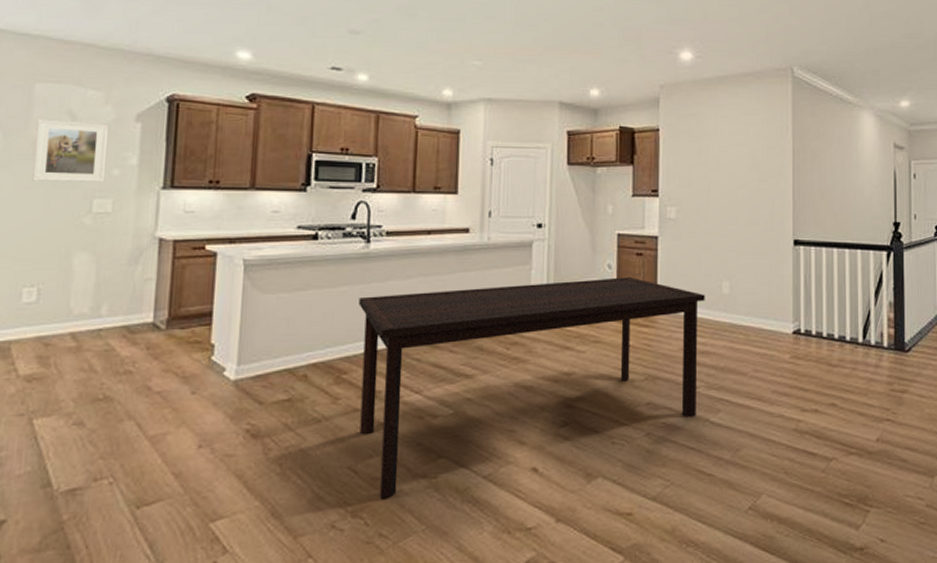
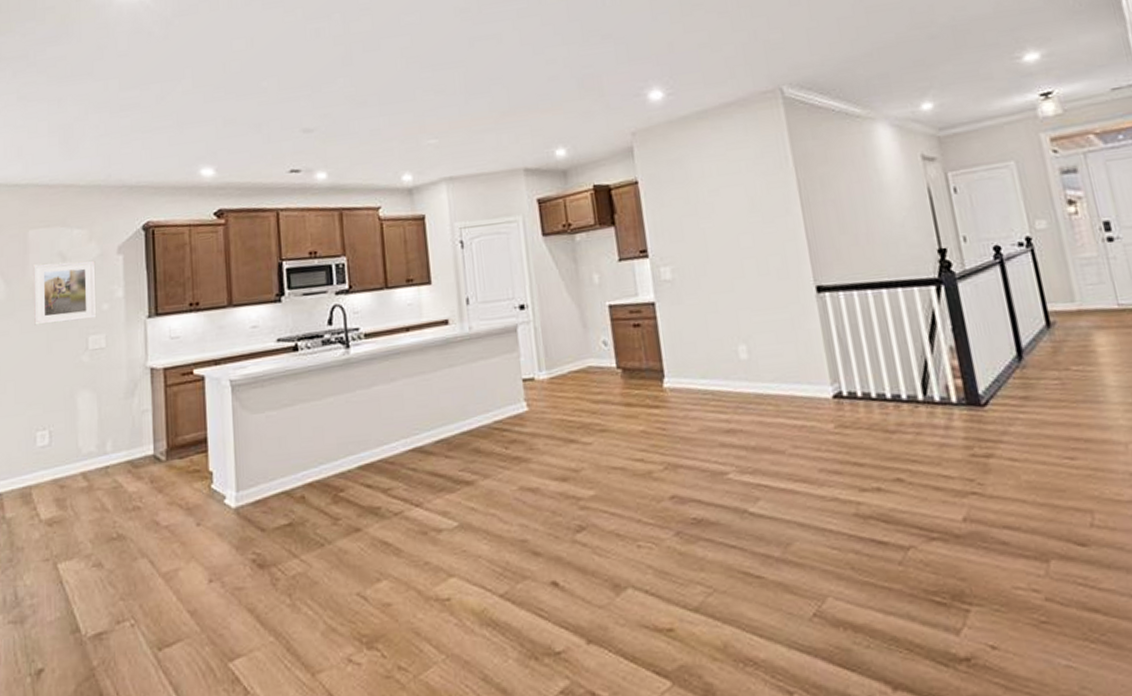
dining table: present [358,276,705,500] -> none [346,352,731,628]

